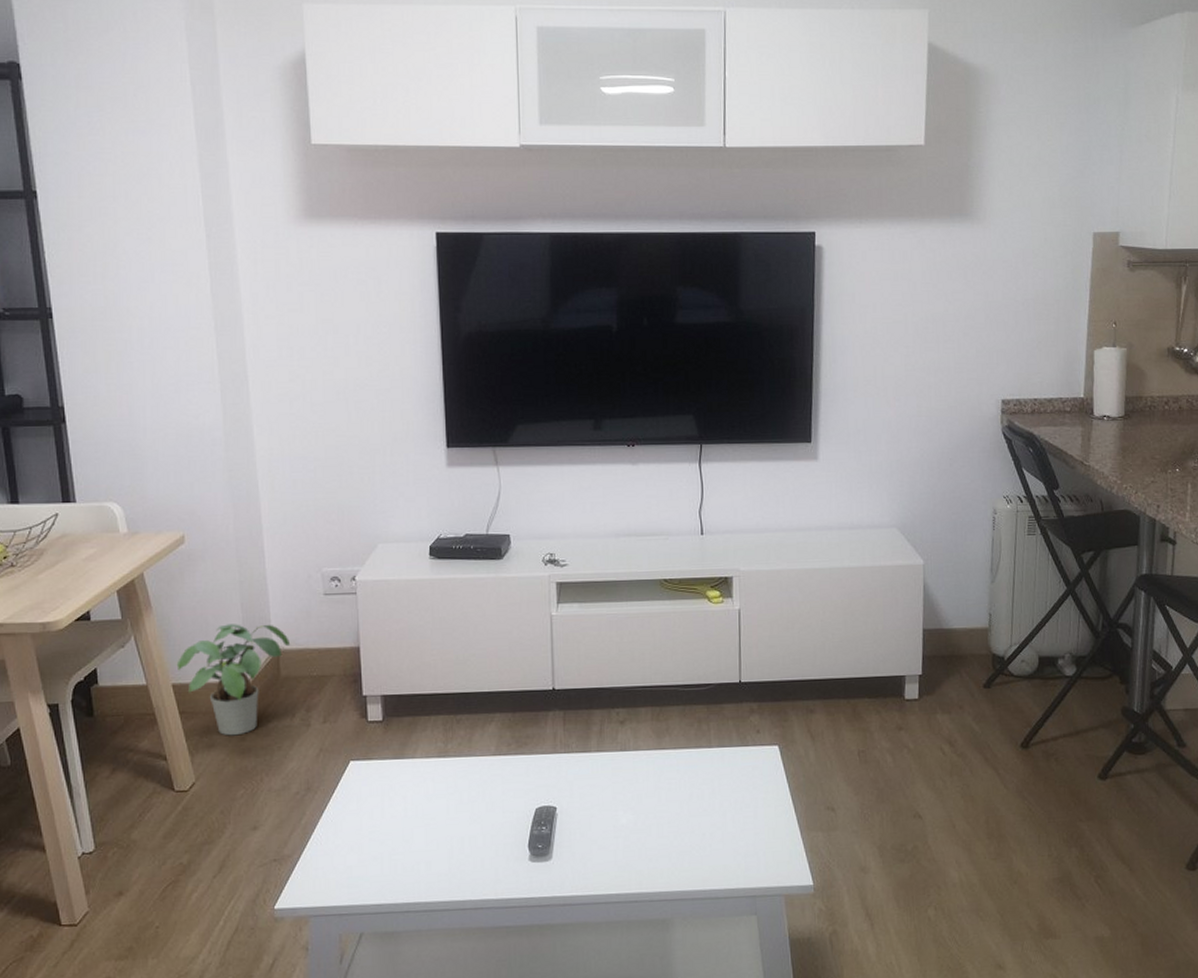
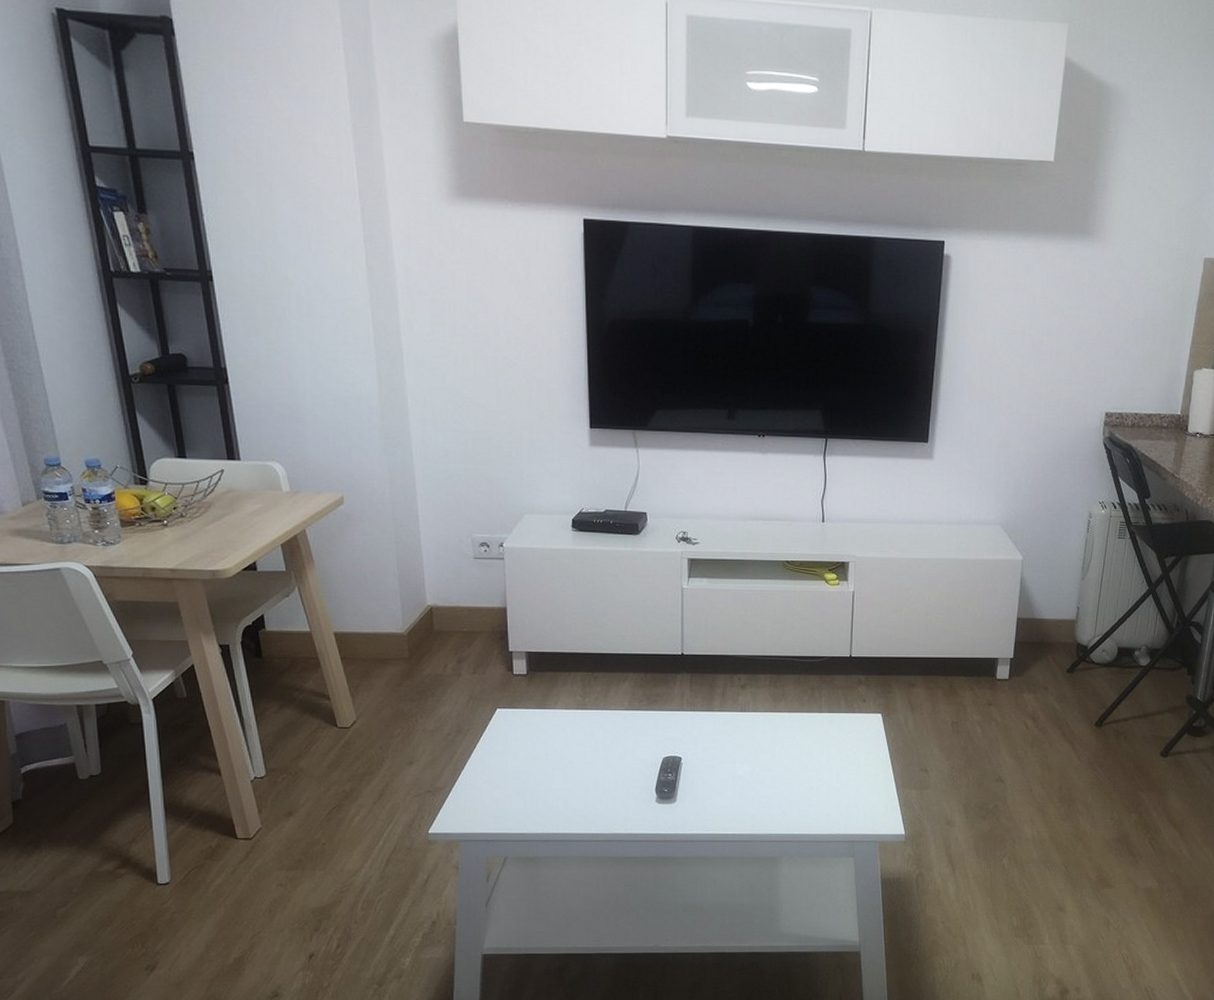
potted plant: present [176,624,291,736] -> none [337,581,443,681]

